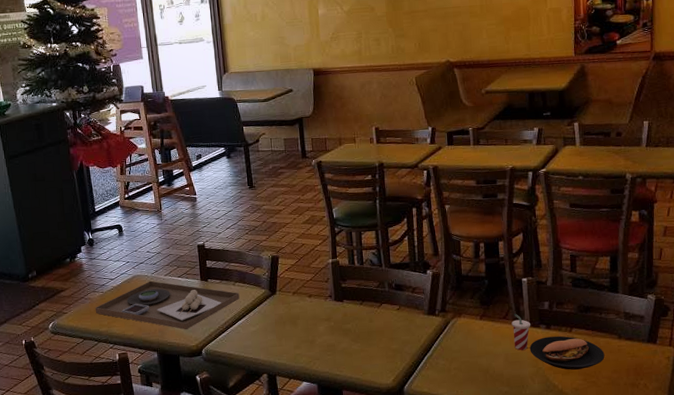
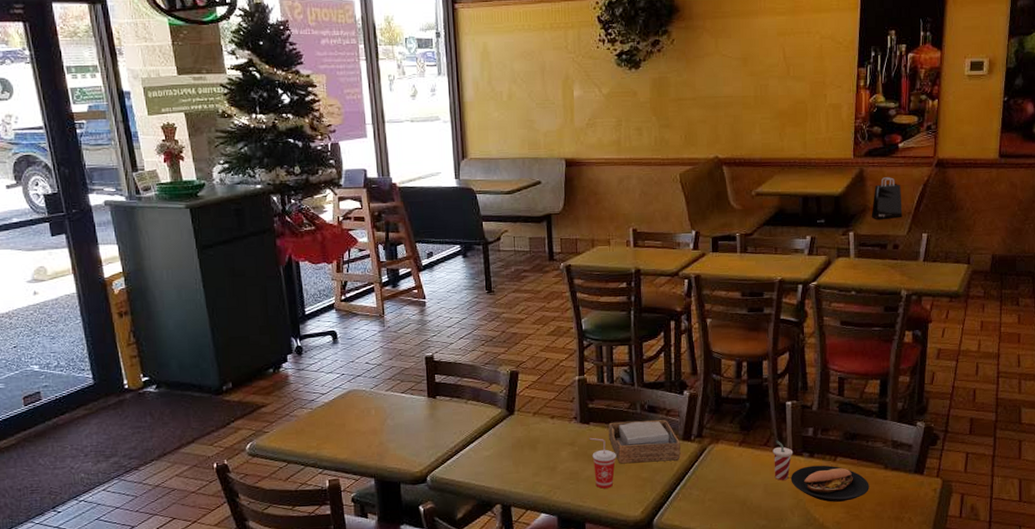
platter: present [95,281,240,330] -> none [302,396,472,454]
beverage cup: none [343,313,369,359] -> present [589,437,617,489]
napkin holder: none [360,297,427,337] -> present [608,420,681,464]
shopping bag: none [594,71,624,111] -> present [871,177,903,220]

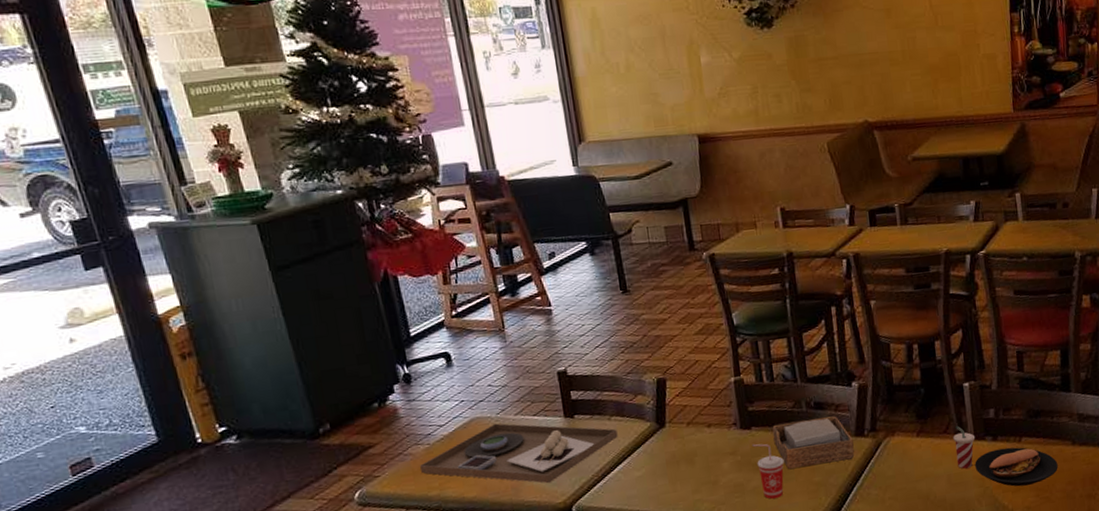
platter: none [302,396,472,454] -> present [419,423,618,484]
shopping bag: present [871,177,903,220] -> none [1037,130,1070,178]

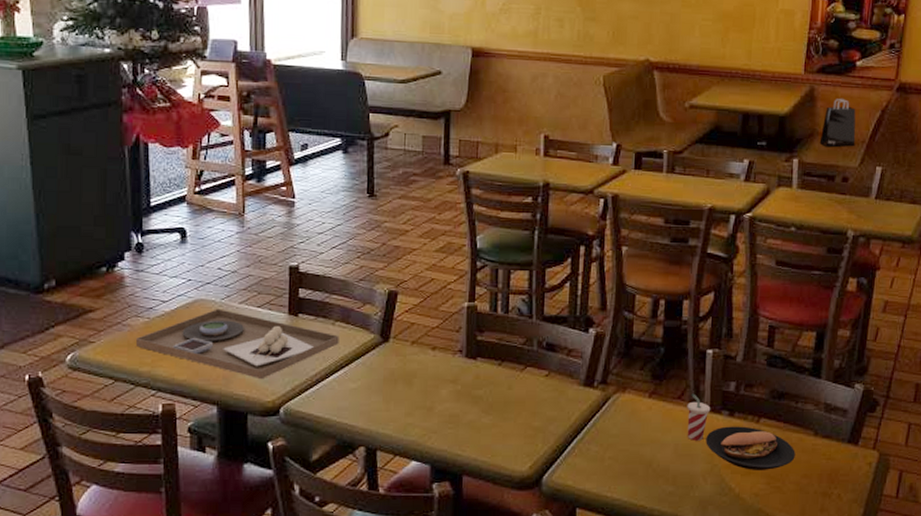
beverage cup: present [752,443,784,499] -> none [475,375,505,436]
napkin holder: present [772,416,855,469] -> none [498,359,581,409]
shopping bag: none [1037,130,1070,178] -> present [819,99,856,148]

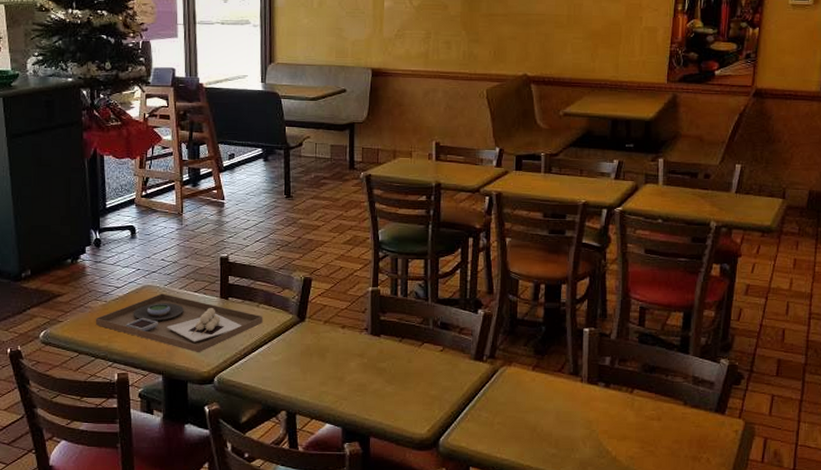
beverage cup: present [687,393,711,441] -> none [567,367,589,409]
sandwich: present [706,426,796,470] -> none [584,396,667,436]
shopping bag: present [819,99,856,148] -> none [682,104,716,148]

